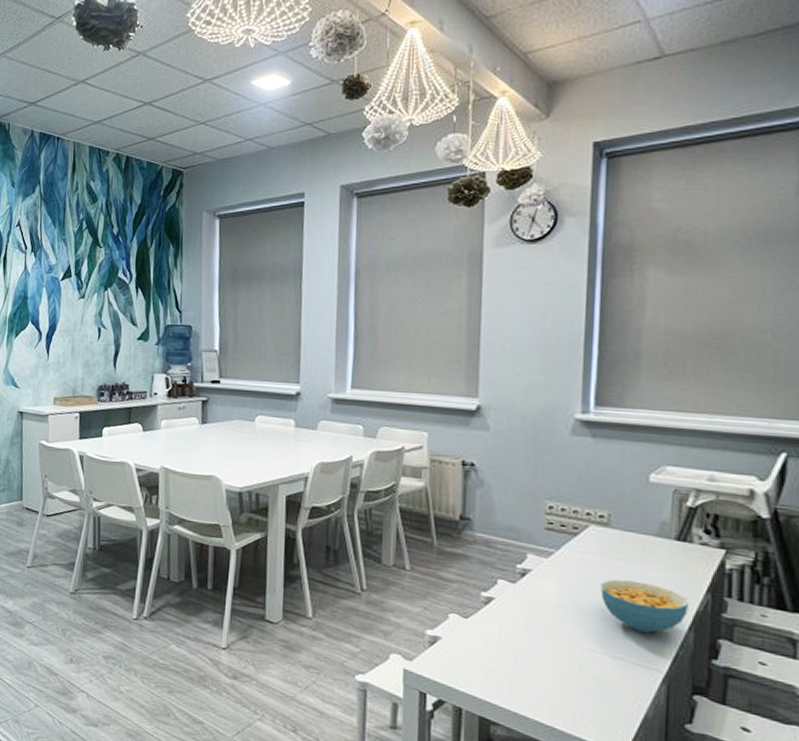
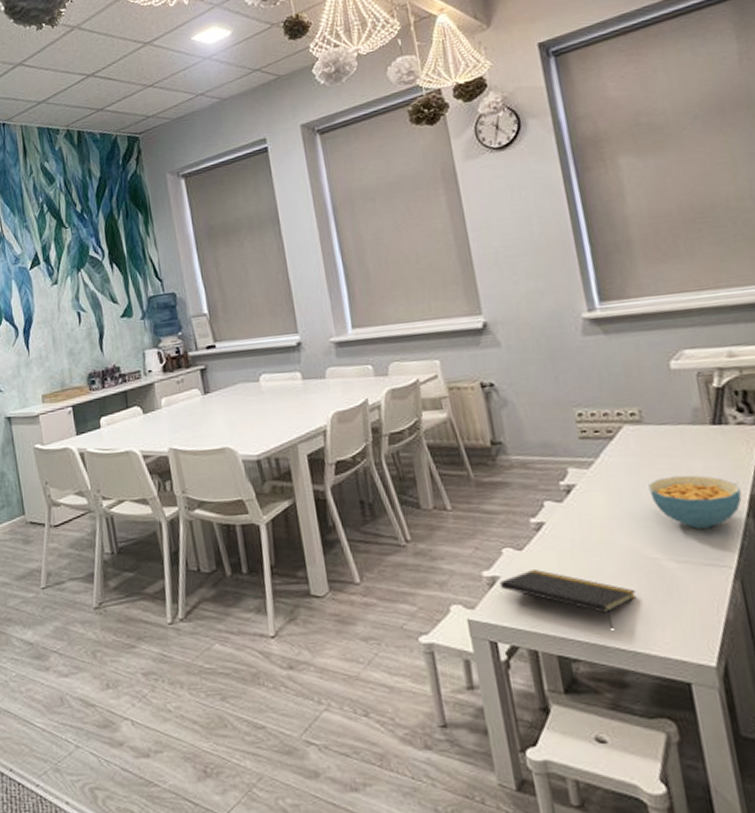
notepad: none [440,637,565,703] -> present [500,570,636,629]

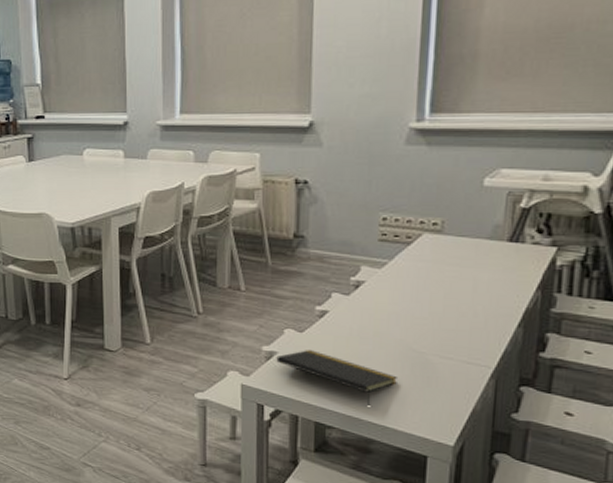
cereal bowl: present [648,475,742,530] -> none [433,283,518,333]

